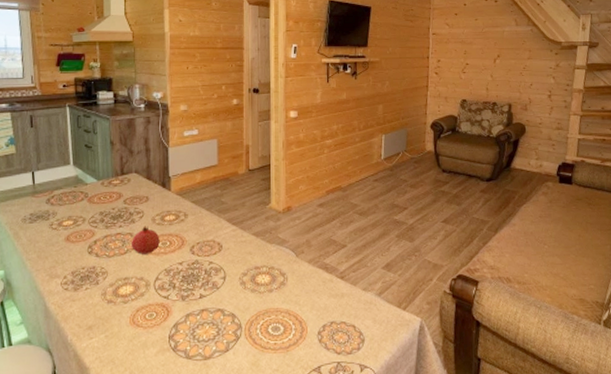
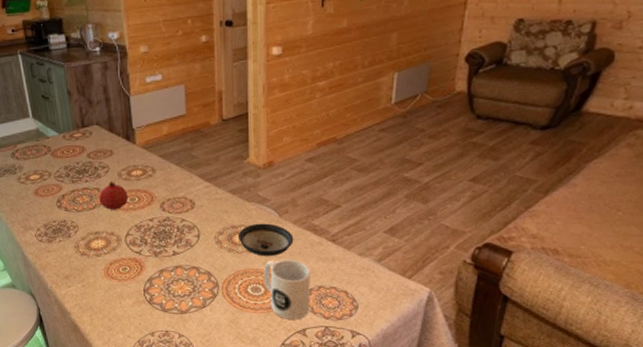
saucer: none [261,263,309,296] -> present [238,223,294,257]
mug: none [283,298,324,358] -> present [264,260,311,320]

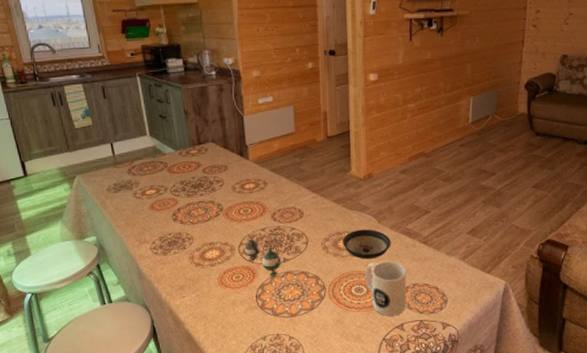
fruit: present [99,181,128,210] -> none [214,194,242,221]
teapot: none [132,229,170,270] -> present [245,239,281,276]

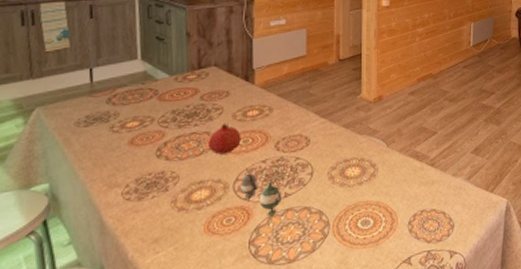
fruit: none [214,194,242,221] -> present [208,123,241,155]
saucer: present [343,229,391,260] -> none [350,153,400,188]
mug: present [365,261,407,316] -> none [373,187,414,250]

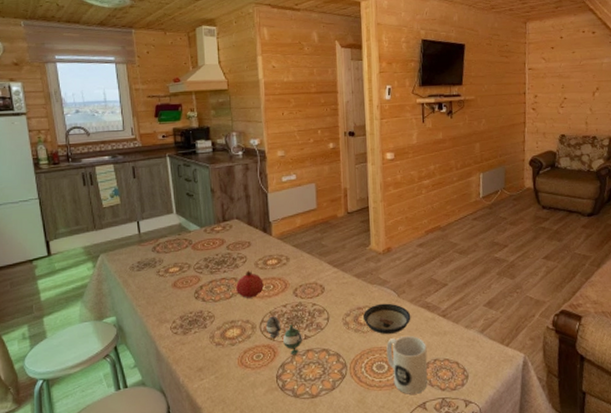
saucer: none [350,153,400,188] -> present [363,303,411,335]
mug: none [373,187,414,250] -> present [386,336,428,394]

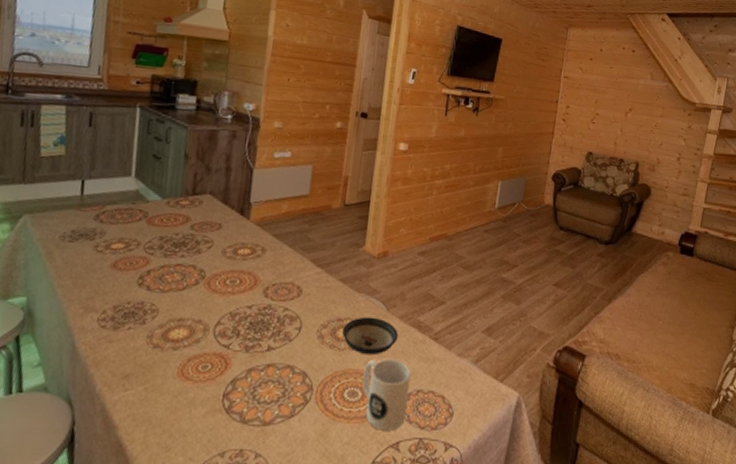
fruit: present [236,270,264,298] -> none [193,258,229,293]
teapot: present [266,316,302,354] -> none [221,318,265,369]

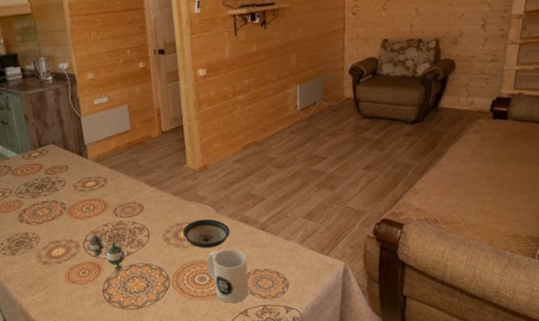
teapot: none [221,318,265,369] -> present [89,235,125,270]

